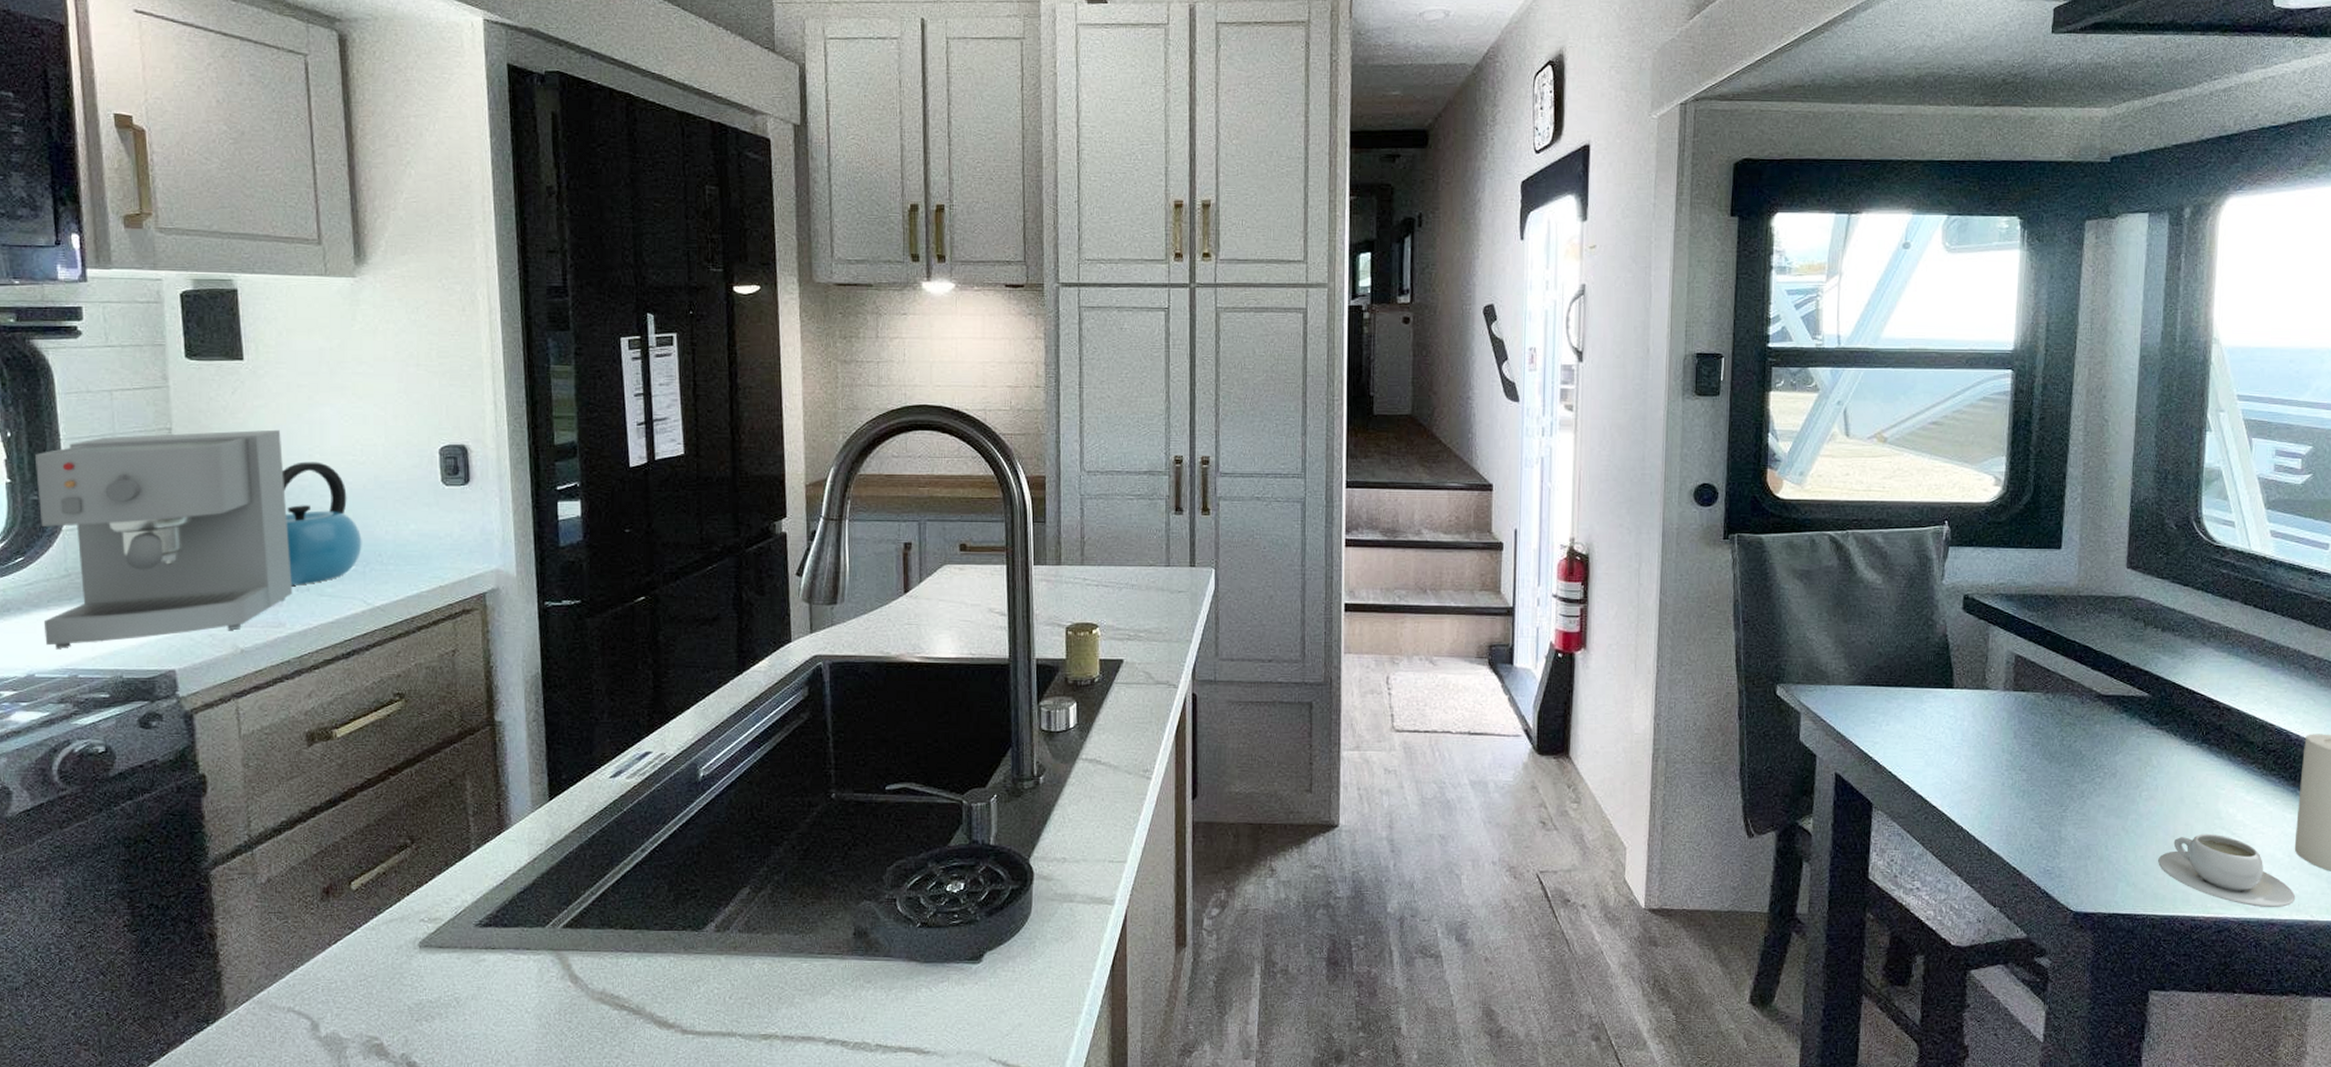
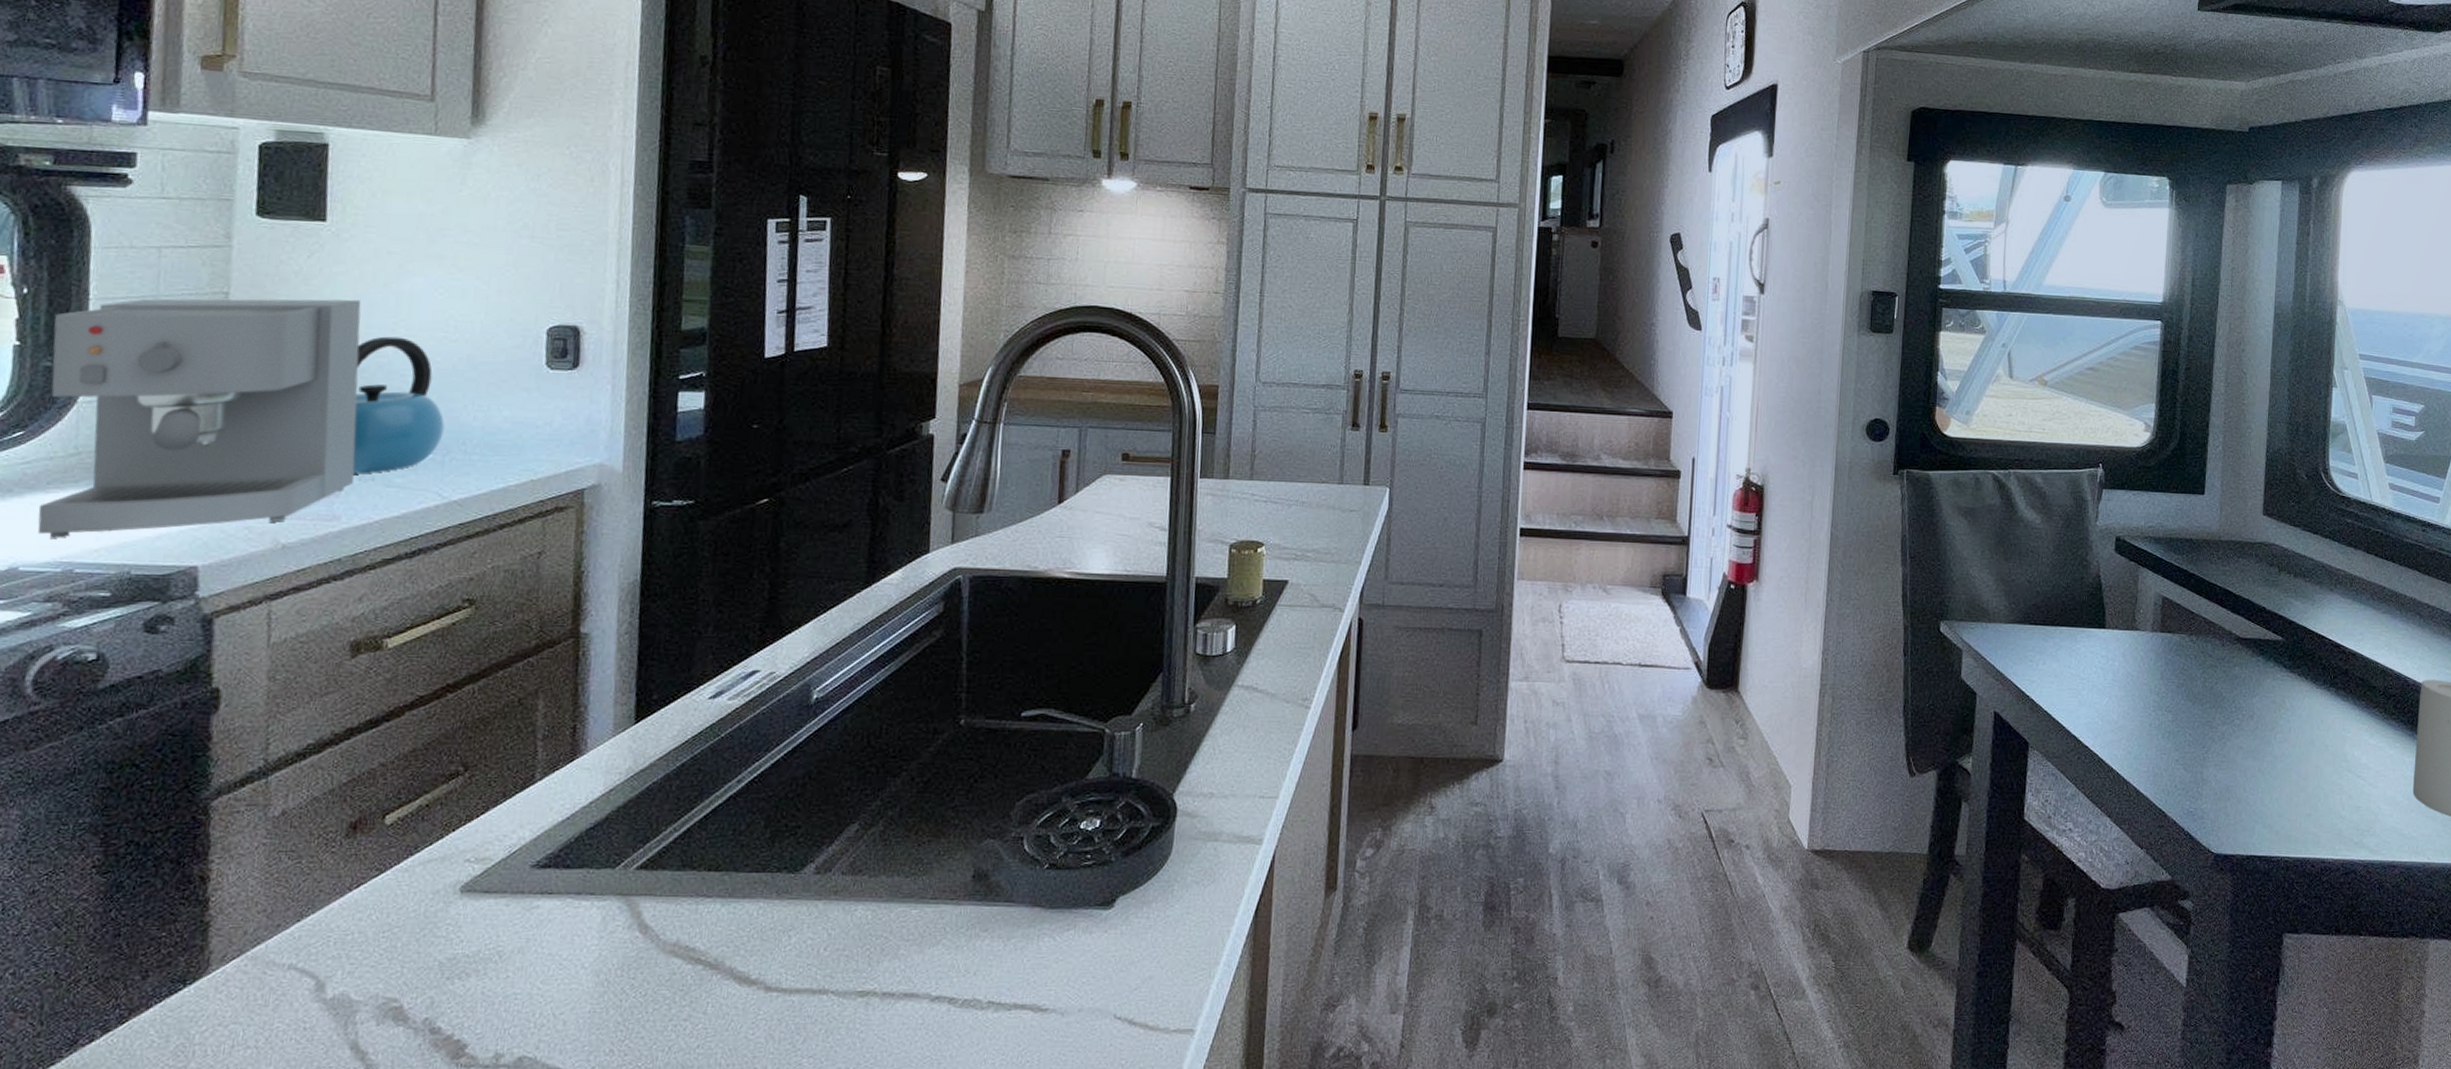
teacup: present [2158,833,2296,908] -> none [2291,776,2414,850]

